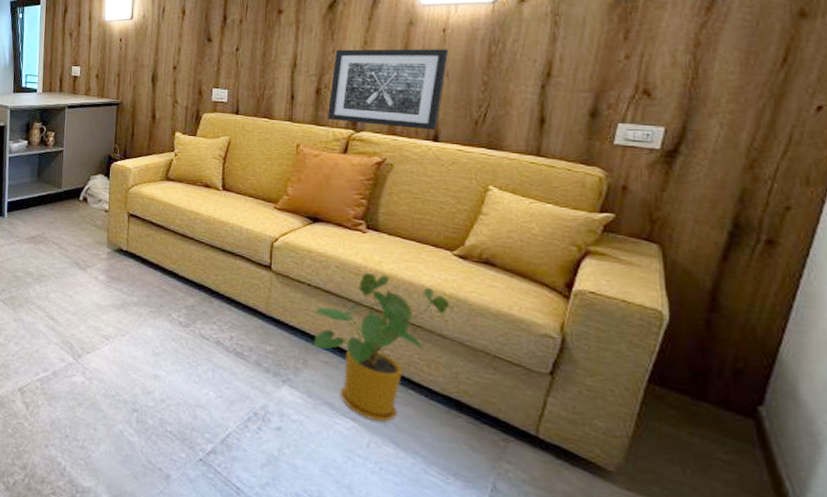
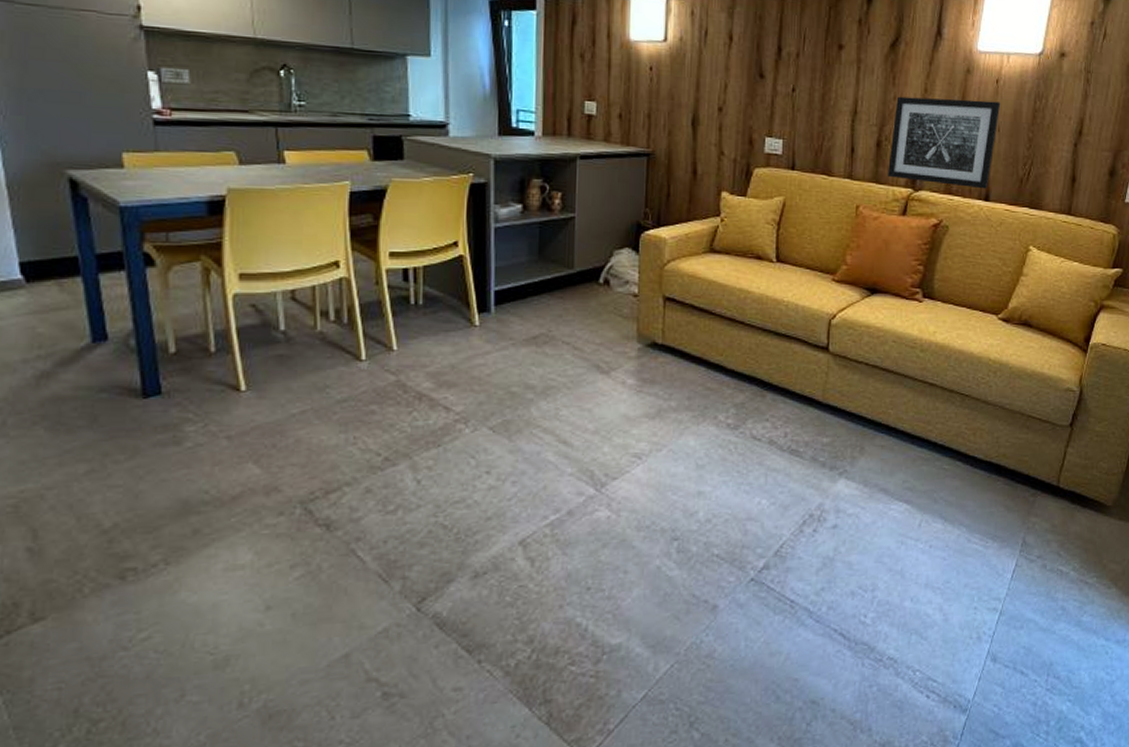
house plant: present [311,273,450,422] -> none [869,345,994,500]

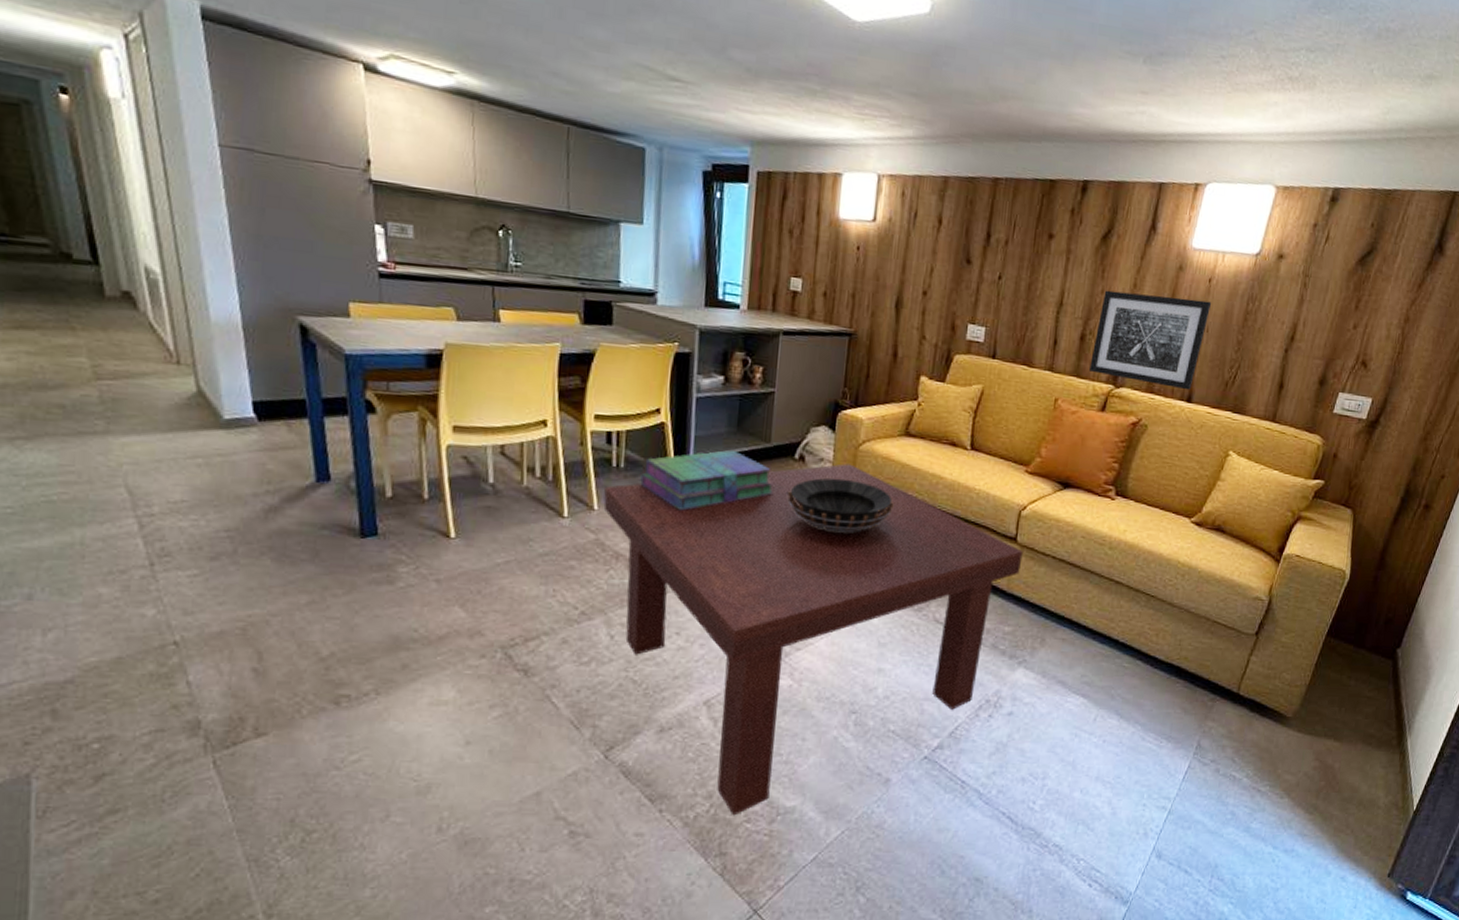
coffee table: none [403,285,836,660] -> present [603,463,1023,816]
stack of books: none [440,280,579,345] -> present [640,450,773,511]
decorative bowl: none [591,300,703,355] -> present [785,478,894,533]

